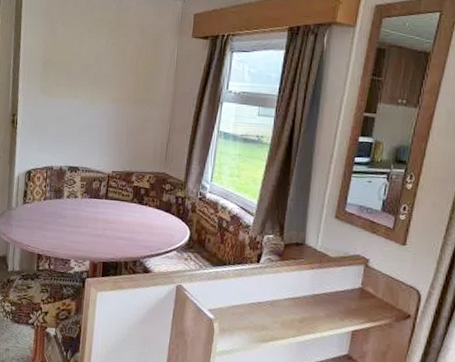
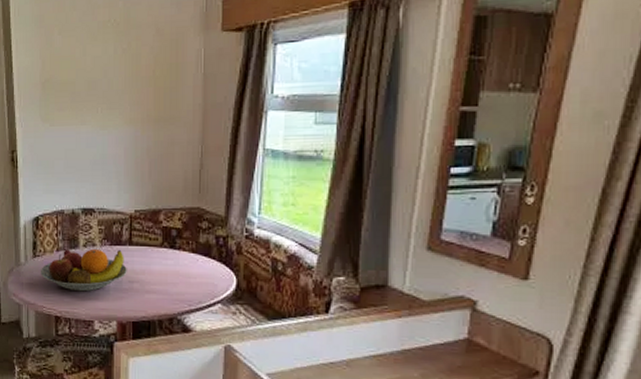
fruit bowl: none [28,199,102,235] -> present [40,248,127,292]

